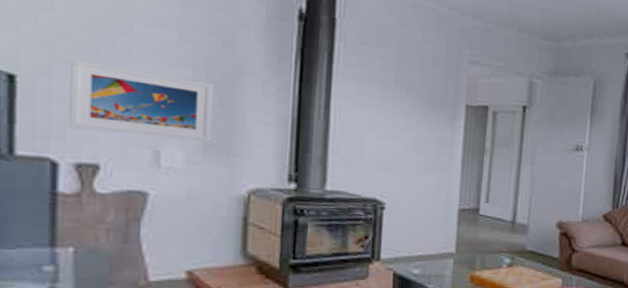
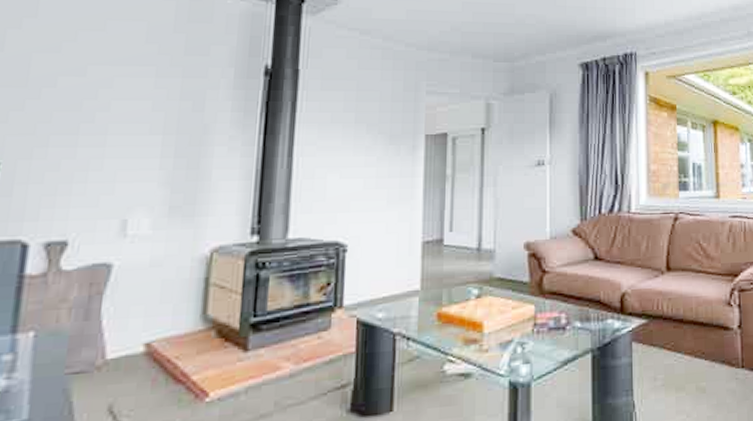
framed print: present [69,59,214,141] -> none [43,140,183,207]

